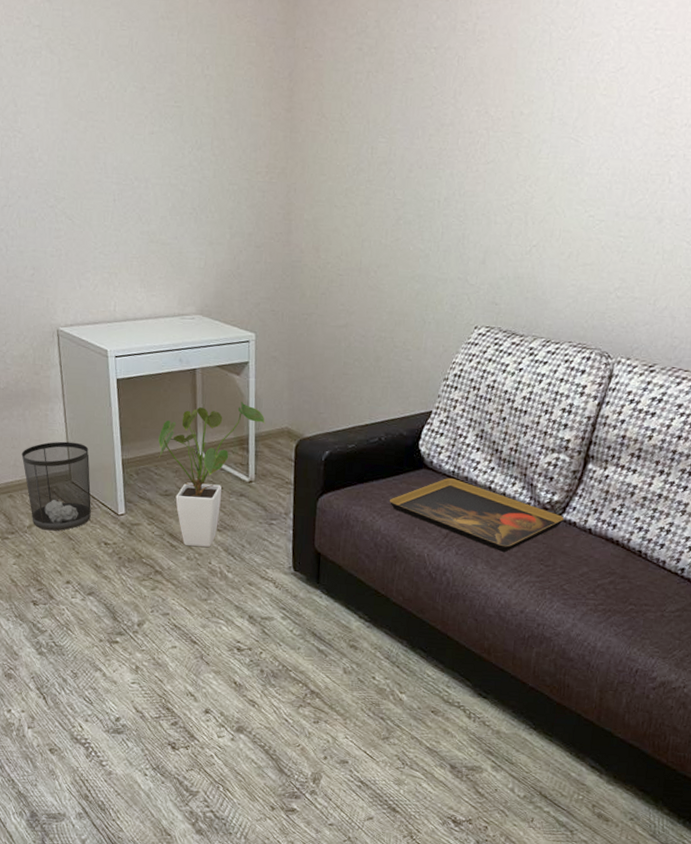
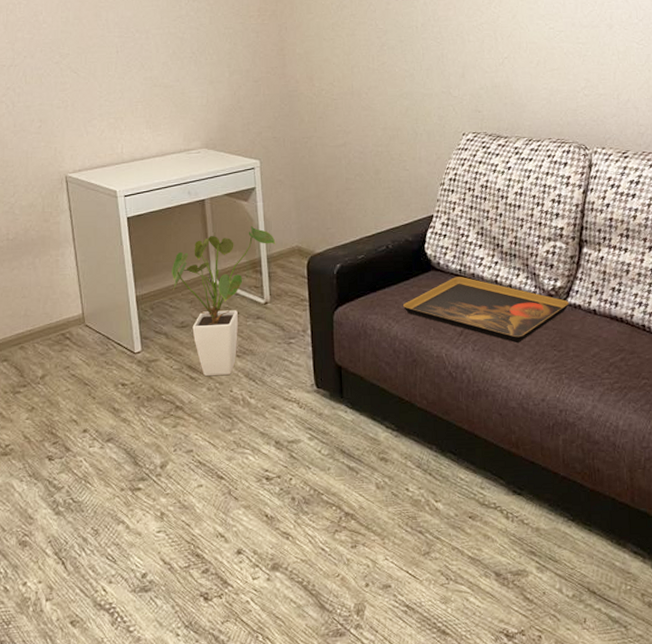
waste bin: present [21,441,91,531] -> none [32,284,106,379]

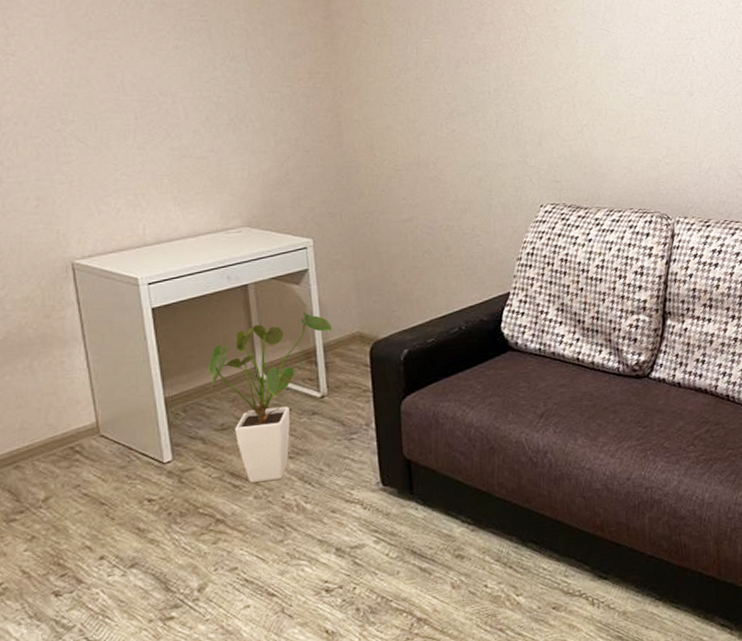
decorative tray: present [402,277,570,343] -> none [478,356,654,422]

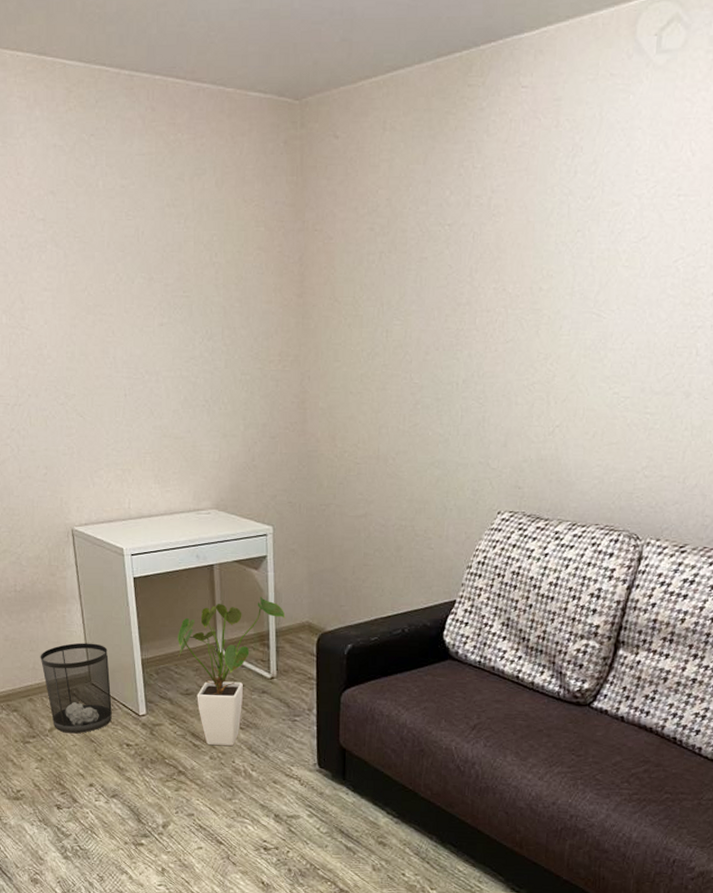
waste bin: none [30,387,128,500] -> present [40,642,112,734]

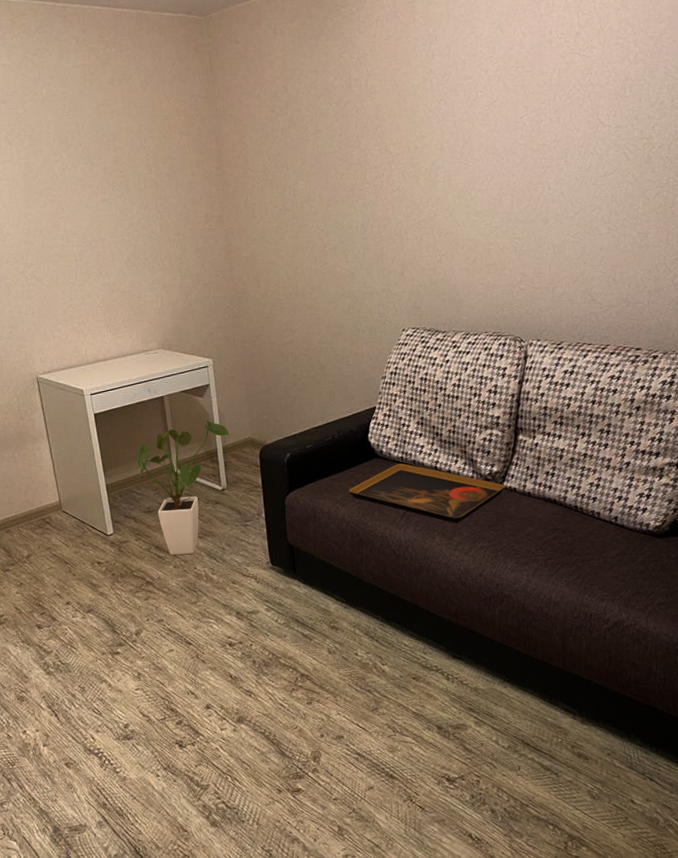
waste bin: present [40,642,112,734] -> none [14,475,83,558]
decorative tray: none [414,668,596,743] -> present [348,463,506,523]

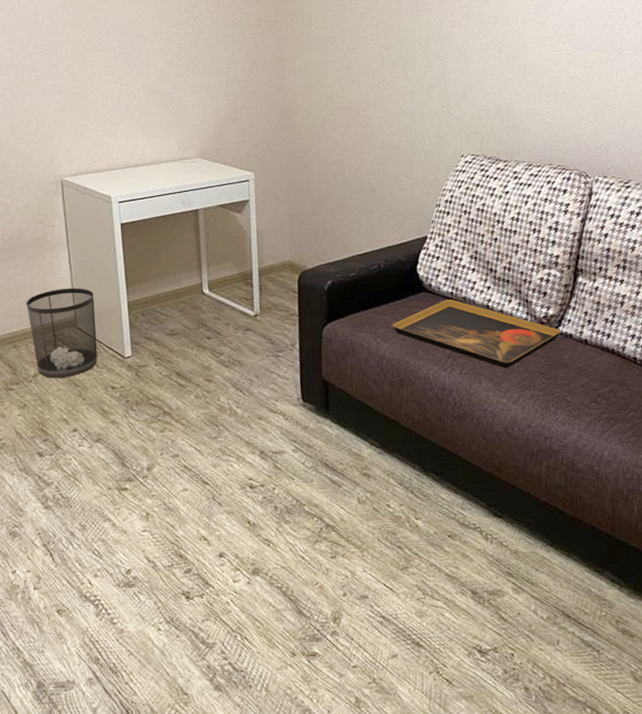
waste bin: none [14,475,83,558] -> present [26,288,97,378]
house plant: present [137,419,230,556] -> none [163,237,268,385]

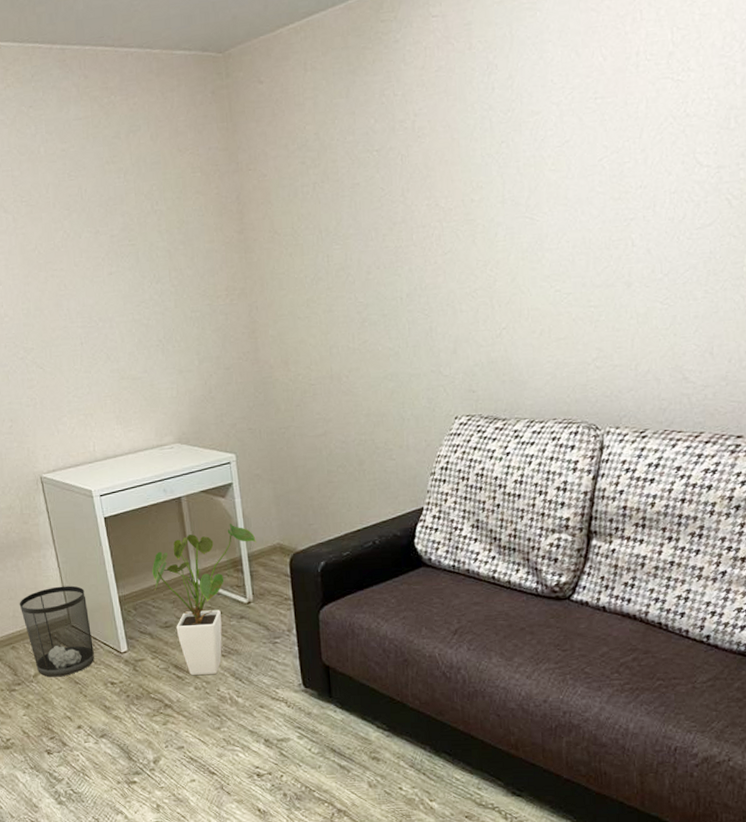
house plant: none [163,237,268,385] -> present [152,523,256,676]
decorative tray: present [392,300,561,368] -> none [391,573,576,642]

